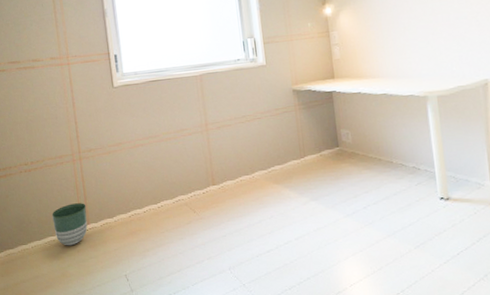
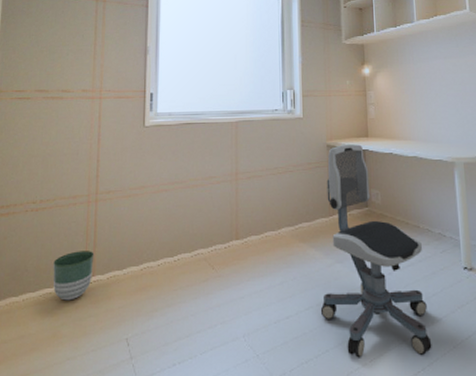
office chair: none [294,86,411,284] -> present [320,144,432,358]

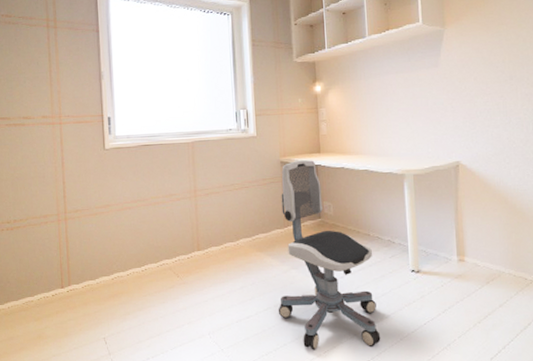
planter: present [53,251,94,301] -> none [32,264,69,307]

